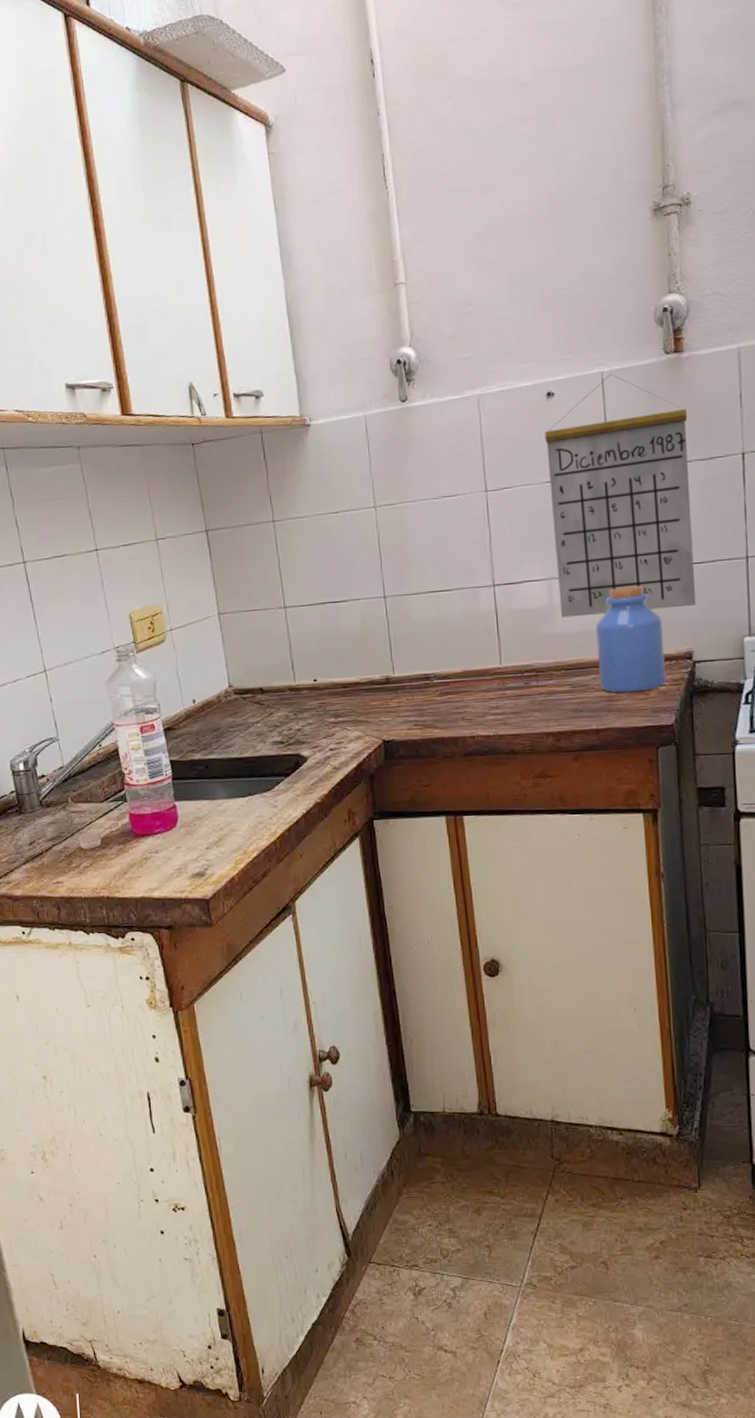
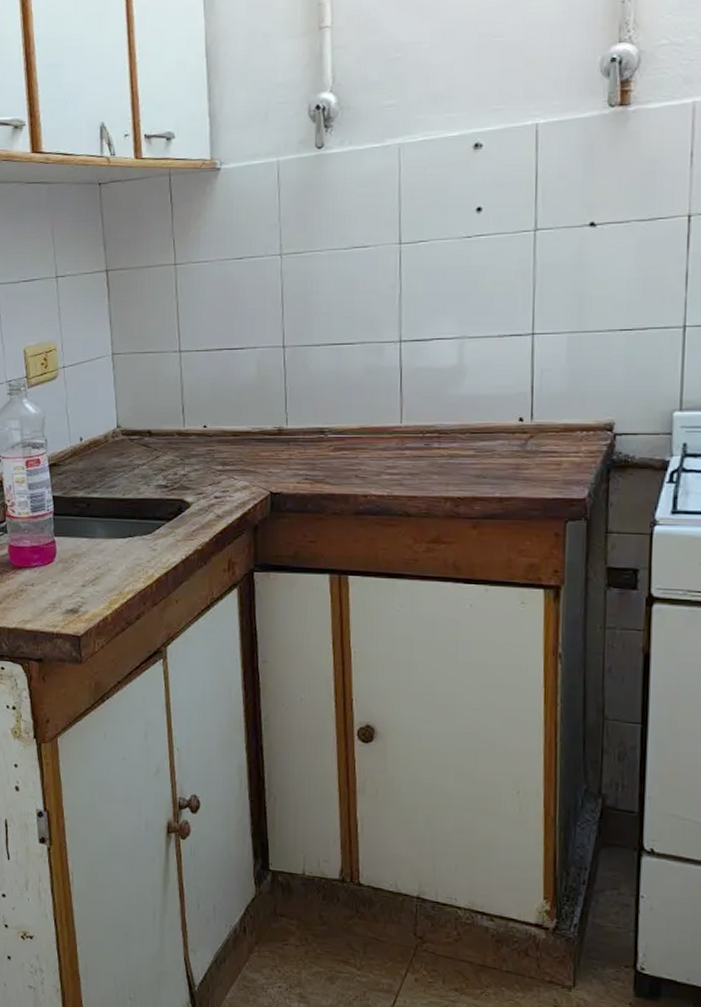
calendar: present [545,374,697,618] -> none [468,126,628,379]
jar: present [596,586,666,693] -> none [507,351,583,462]

